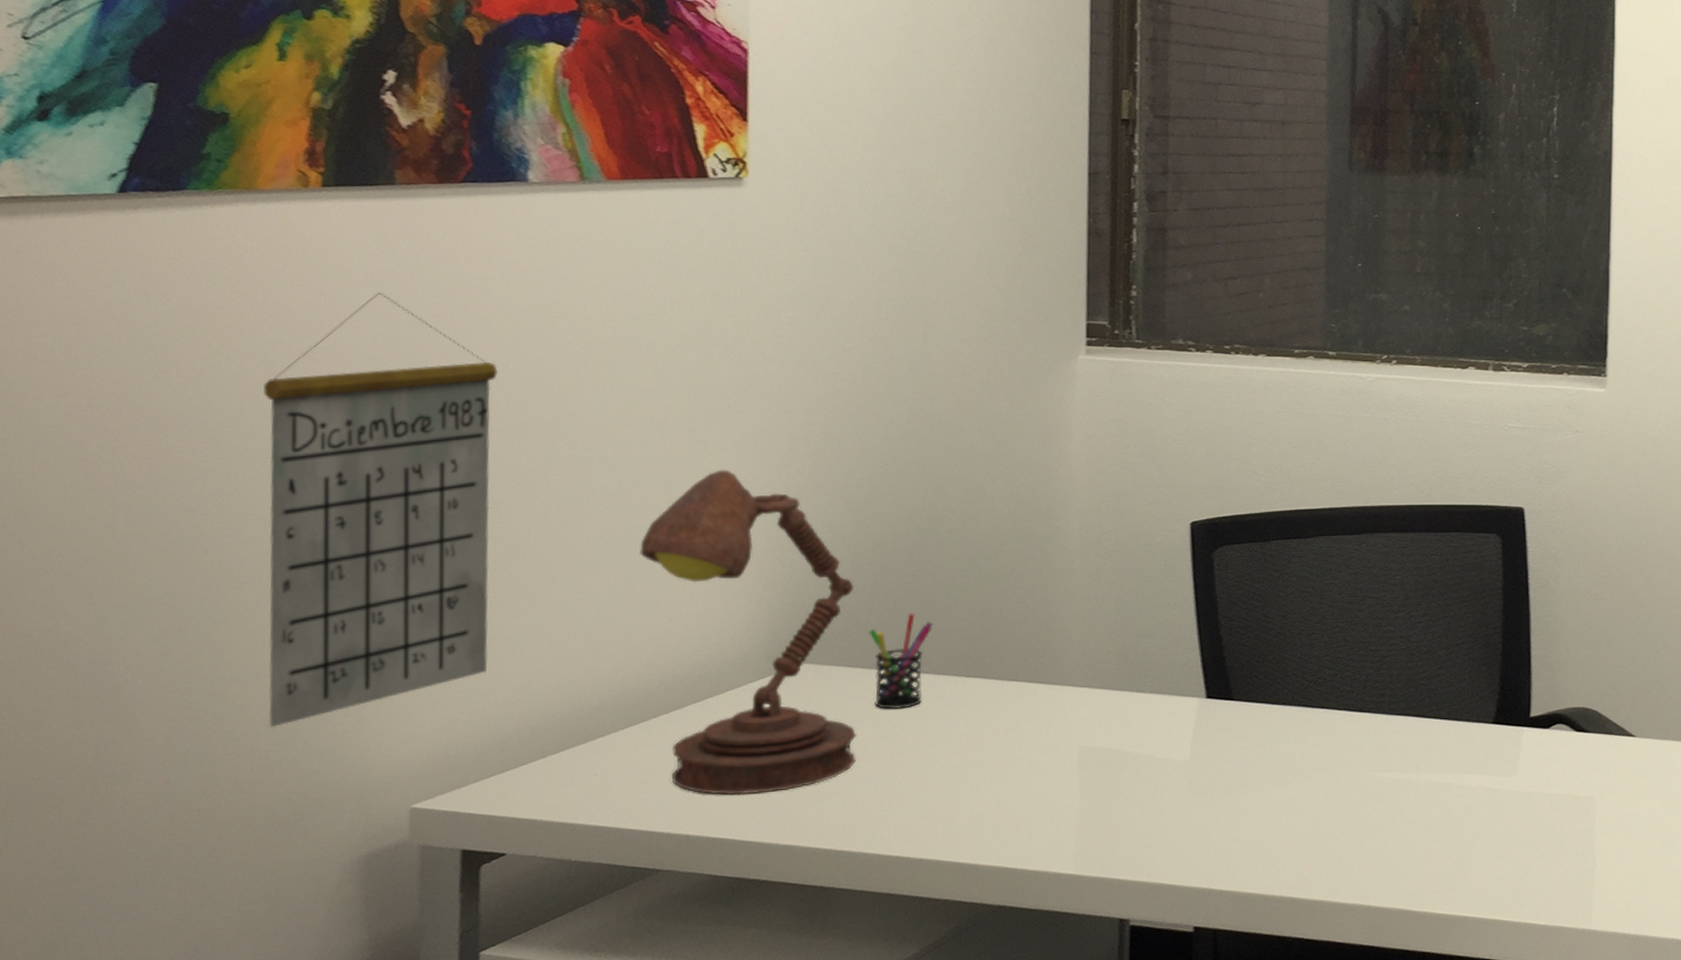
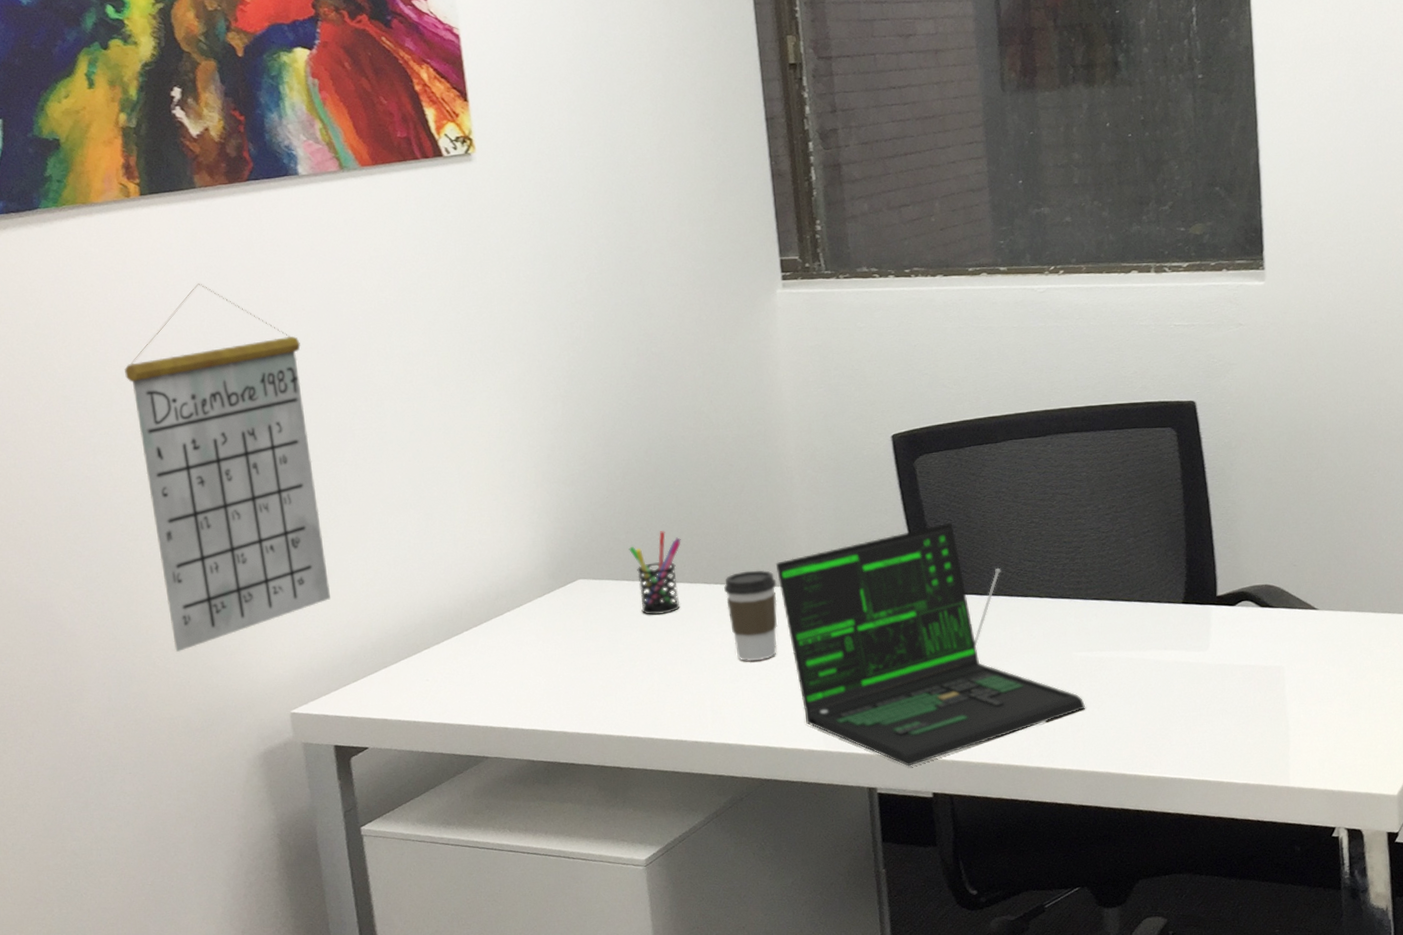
desk lamp: present [640,470,856,796] -> none [434,415,633,694]
coffee cup: none [977,663,1040,767] -> present [724,570,778,661]
laptop: none [1041,621,1377,895] -> present [775,522,1086,766]

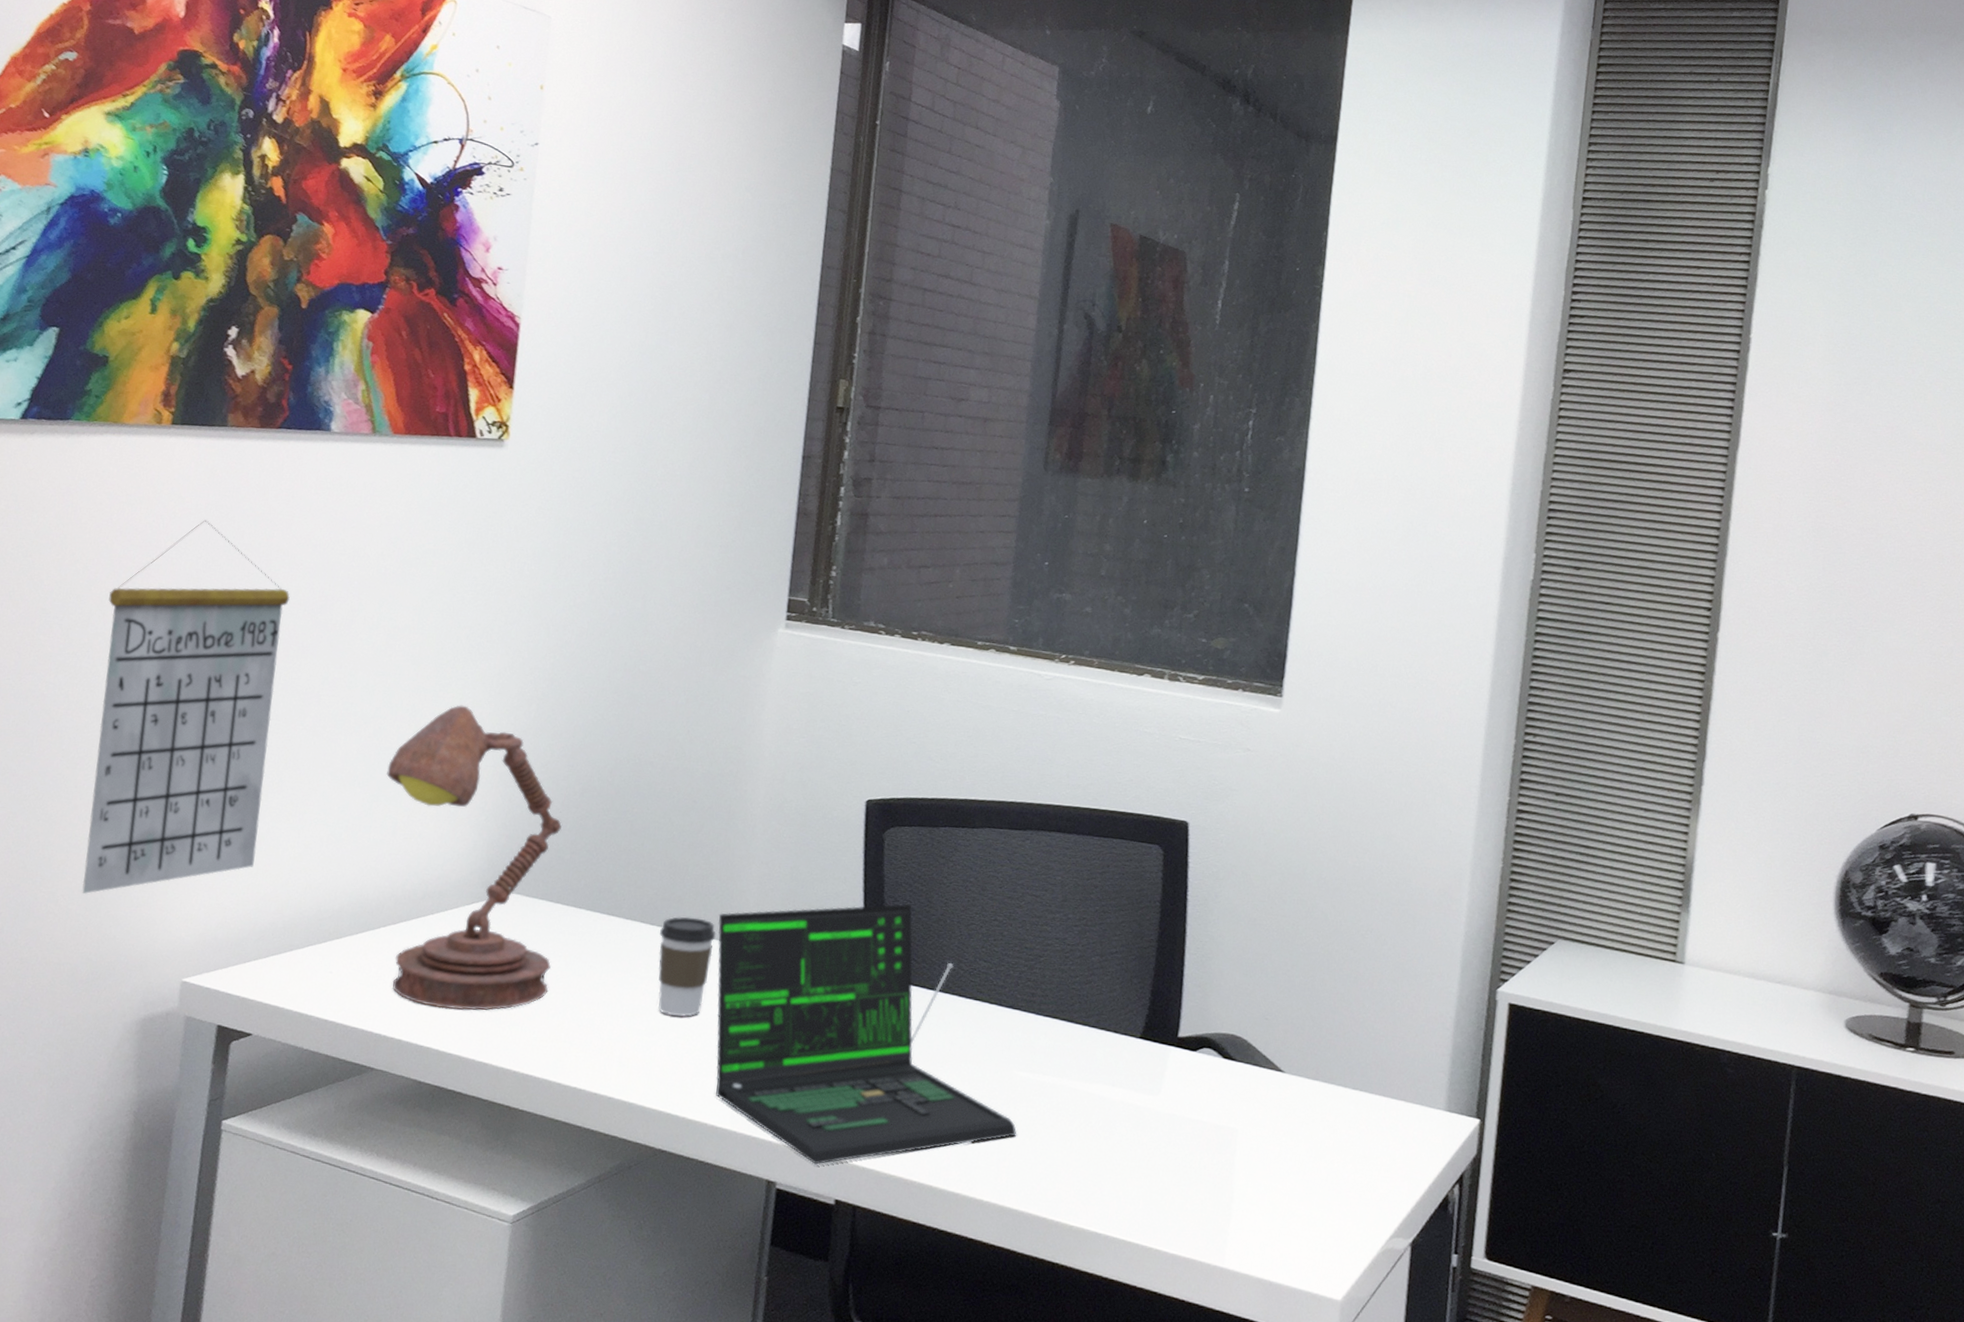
desk lamp: none [434,415,633,694] -> present [386,705,562,1011]
pen holder: present [629,531,681,615] -> none [569,857,627,948]

